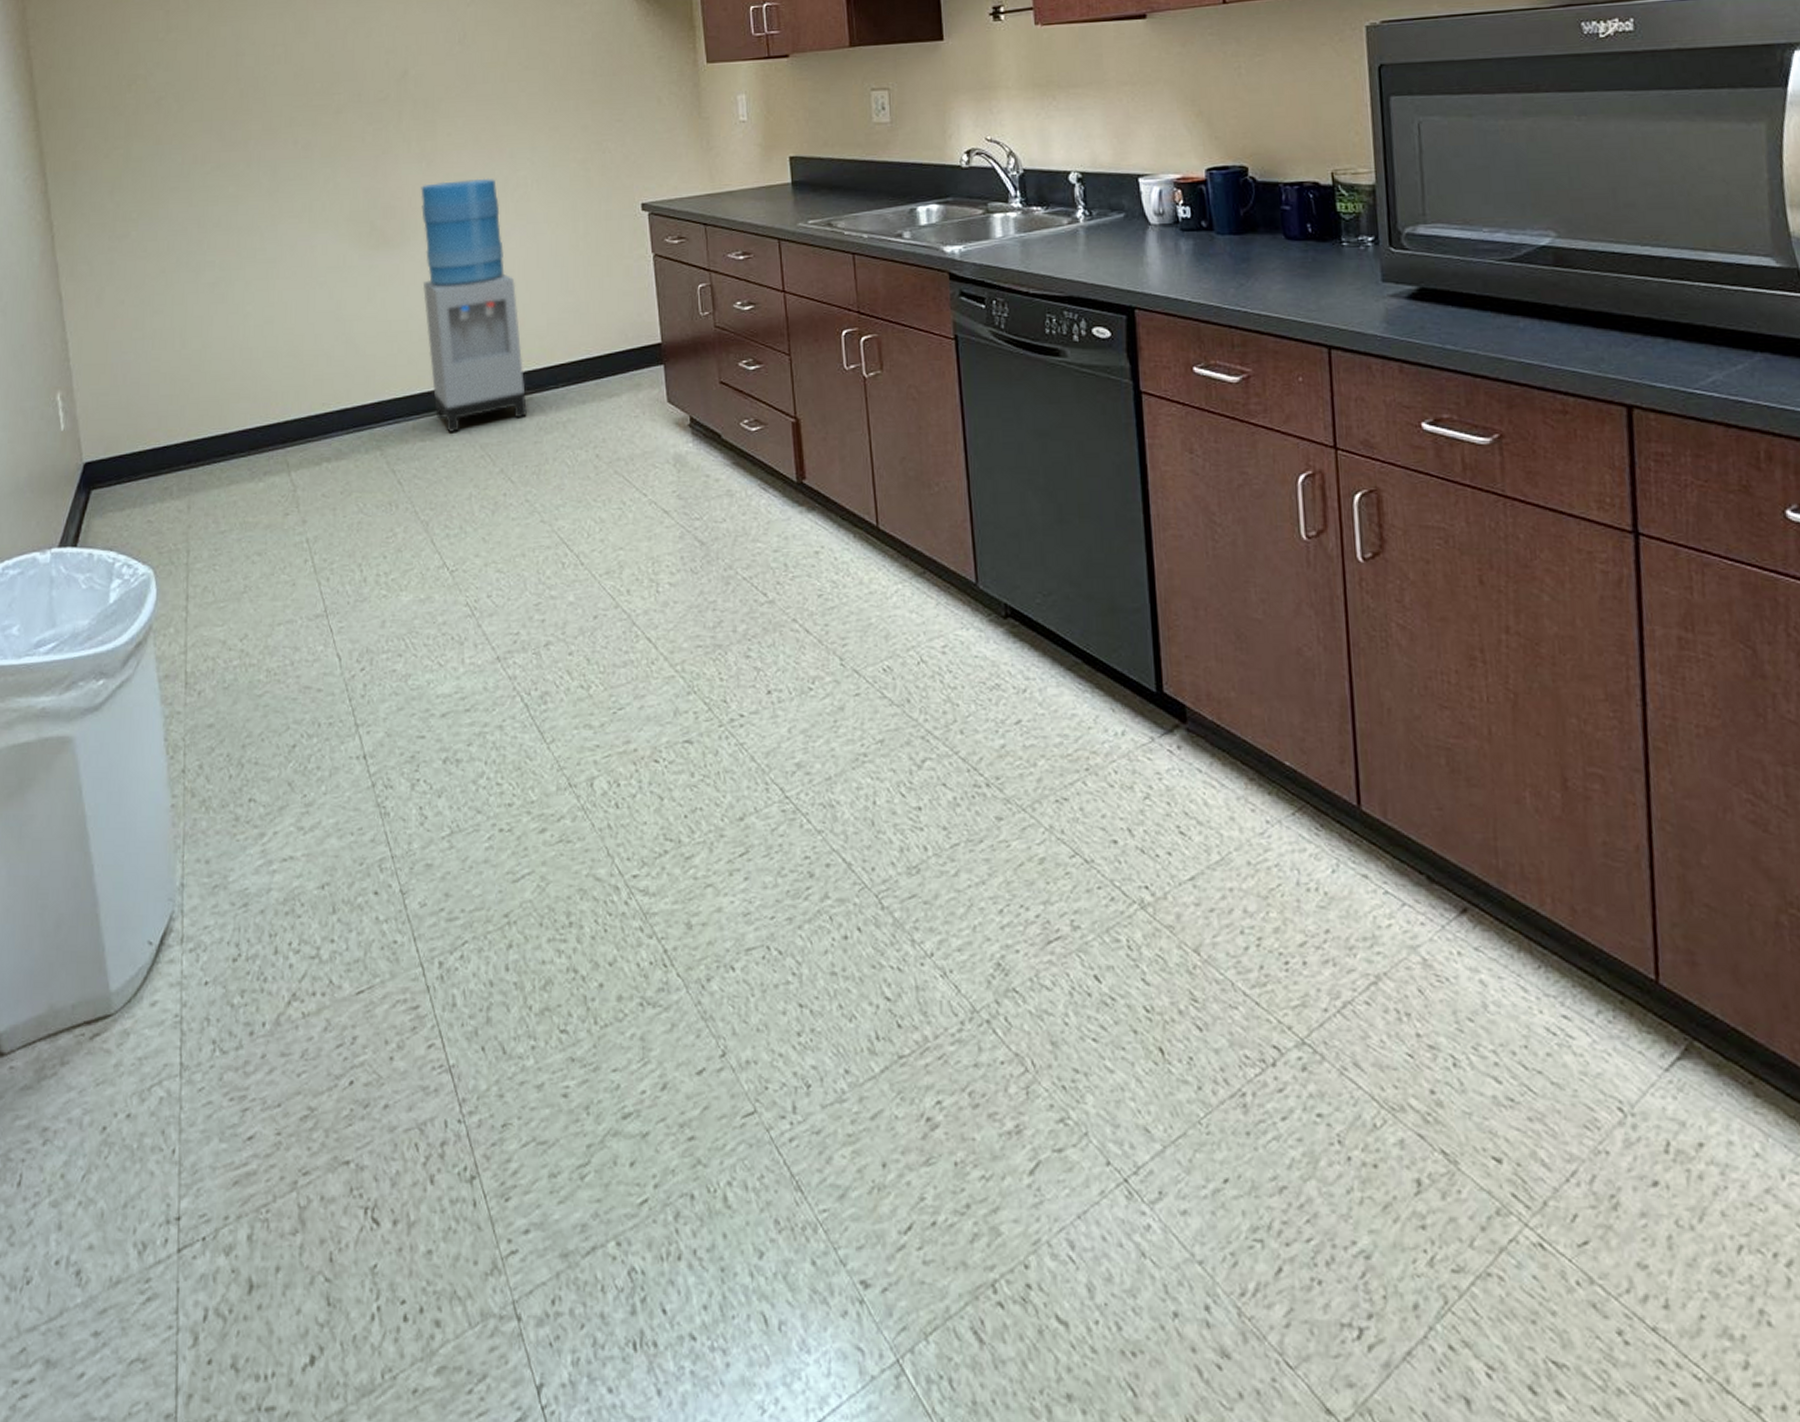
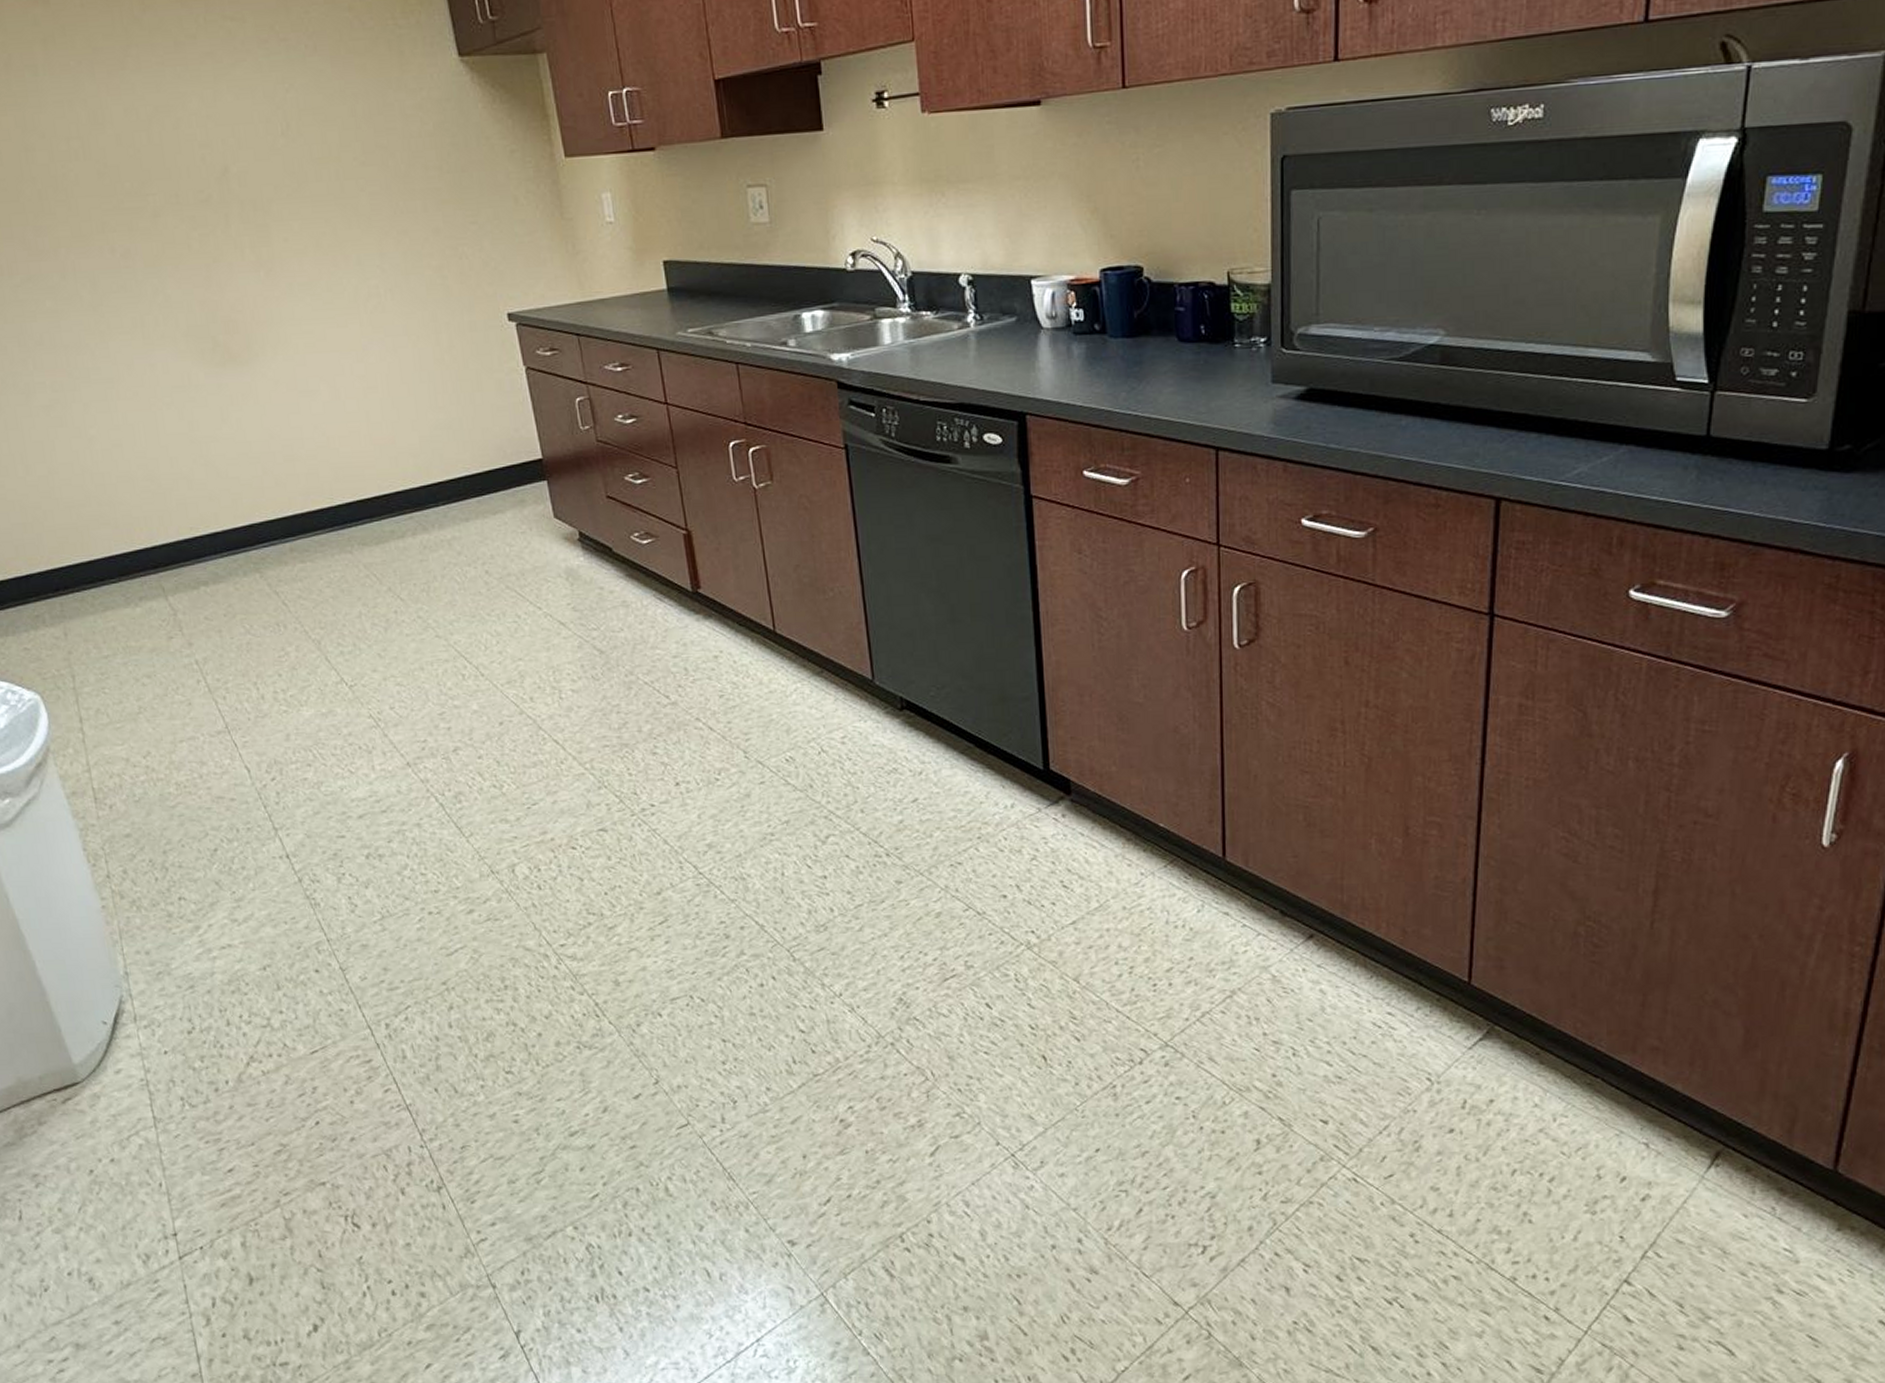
water cooler: present [421,178,527,432] -> none [262,287,409,553]

